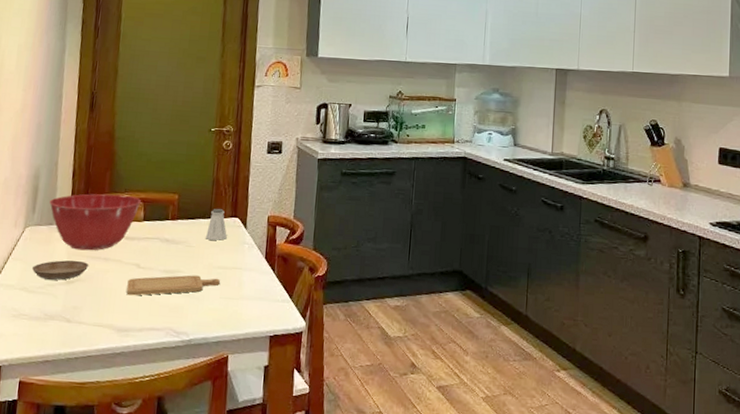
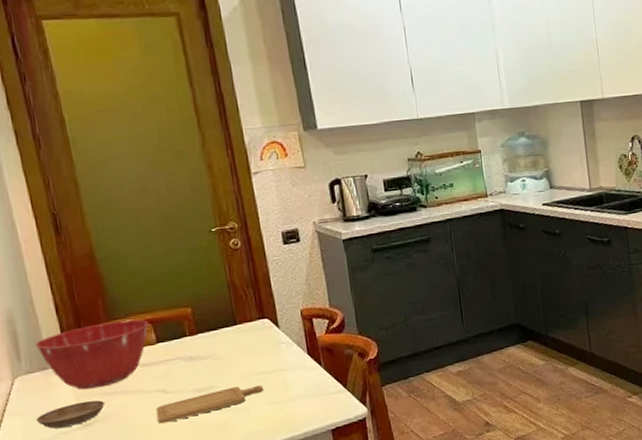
saltshaker: present [206,208,227,240] -> none [234,312,259,348]

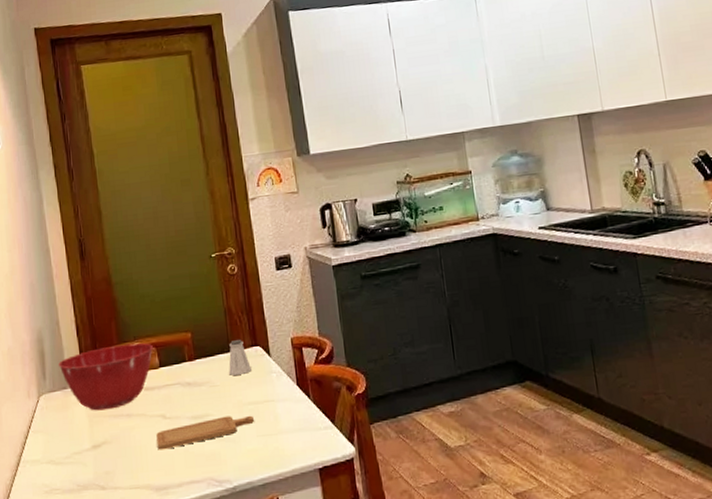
saucer: present [36,400,106,429] -> none [55,421,113,448]
saltshaker: none [234,312,259,348] -> present [228,339,251,375]

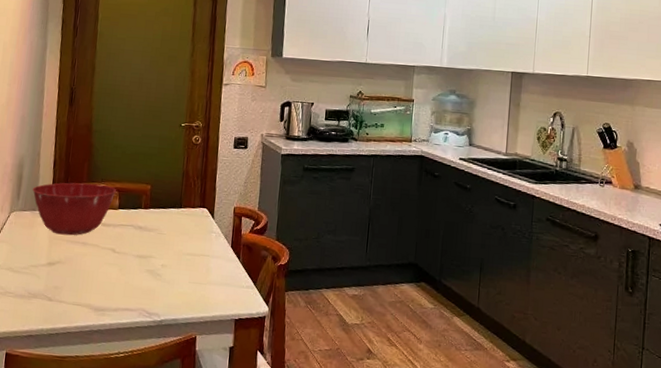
chopping board: present [156,415,254,450] -> none [103,260,189,279]
saltshaker: present [228,339,251,375] -> none [176,198,196,229]

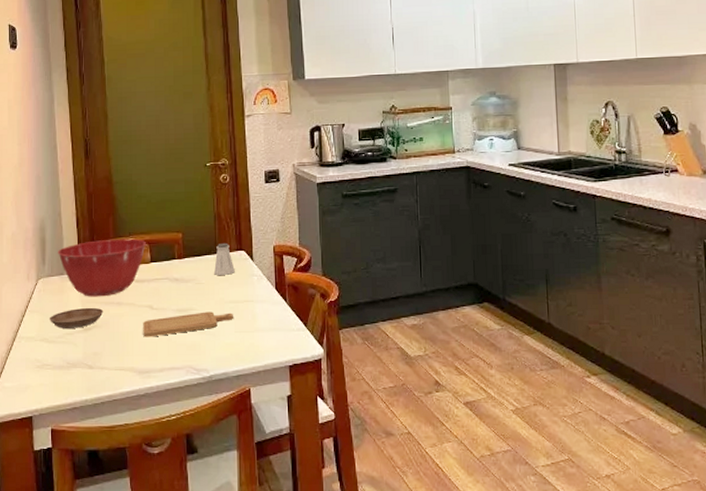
saucer: none [17,243,69,262] -> present [50,307,104,328]
chopping board: none [103,260,189,279] -> present [143,311,233,337]
saltshaker: none [176,198,196,229] -> present [214,242,235,275]

